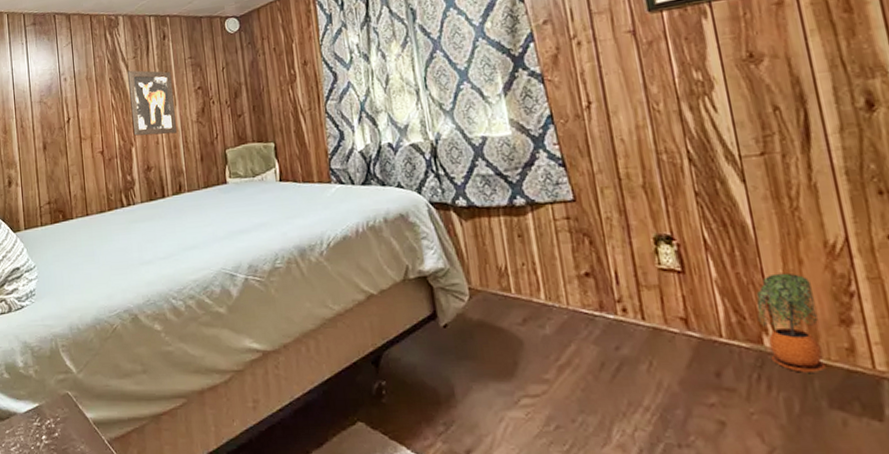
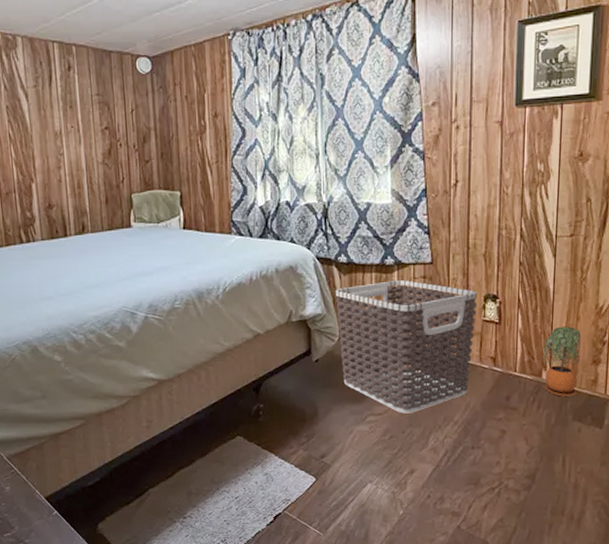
wall art: present [128,70,178,136] -> none [27,100,82,173]
clothes hamper: none [456,222,656,395] -> present [335,279,477,414]

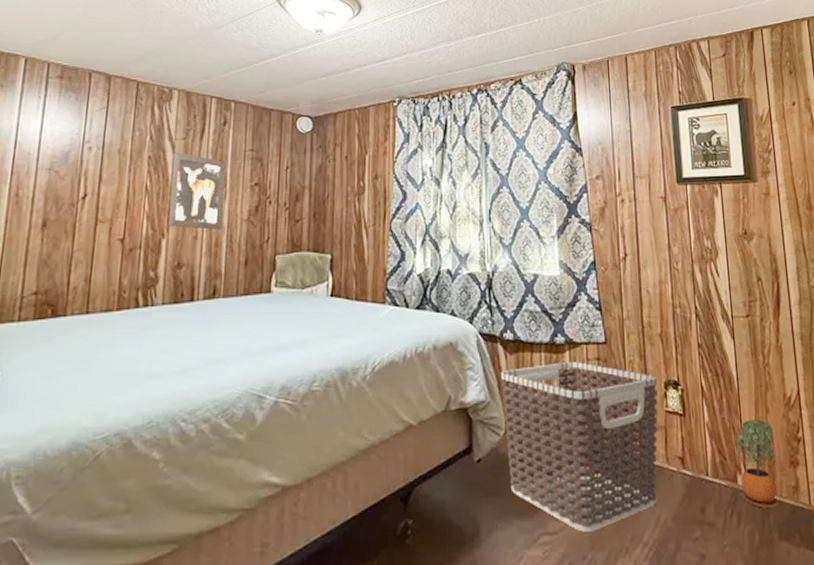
wall art: none [27,100,82,173] -> present [167,152,226,230]

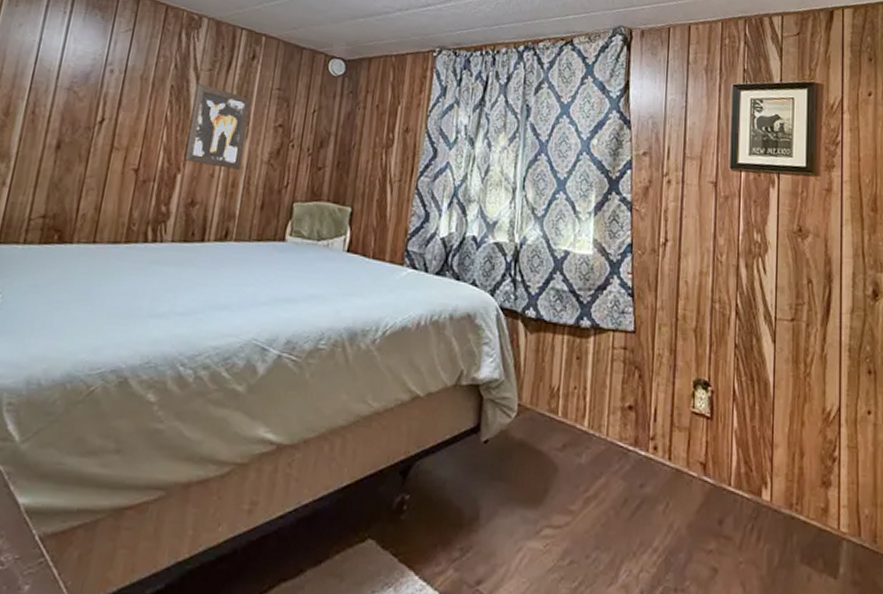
clothes hamper: present [500,361,658,532] -> none [516,347,686,530]
potted plant: present [734,419,778,508] -> none [761,431,806,528]

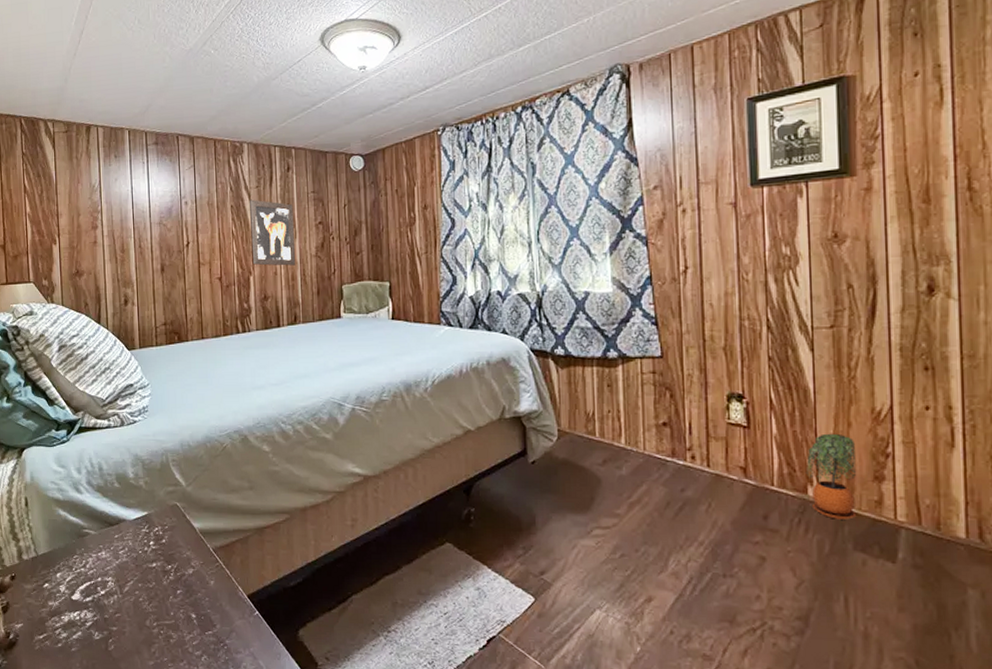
potted plant: none [761,431,806,528] -> present [805,433,856,520]

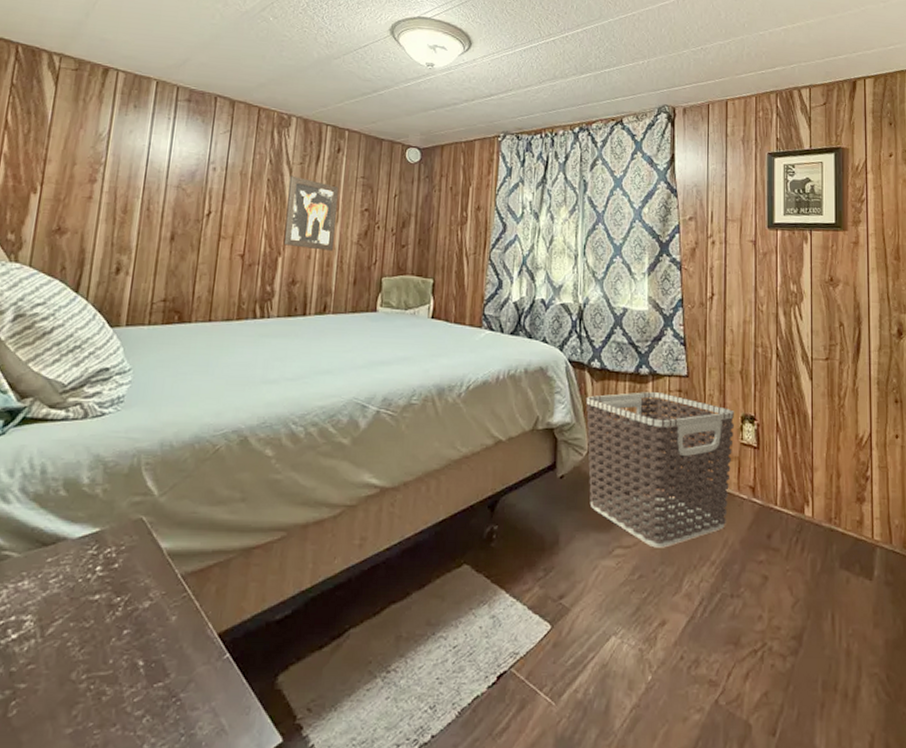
clothes hamper: none [551,374,719,529] -> present [585,391,734,548]
potted plant: present [805,433,856,520] -> none [803,456,843,539]

